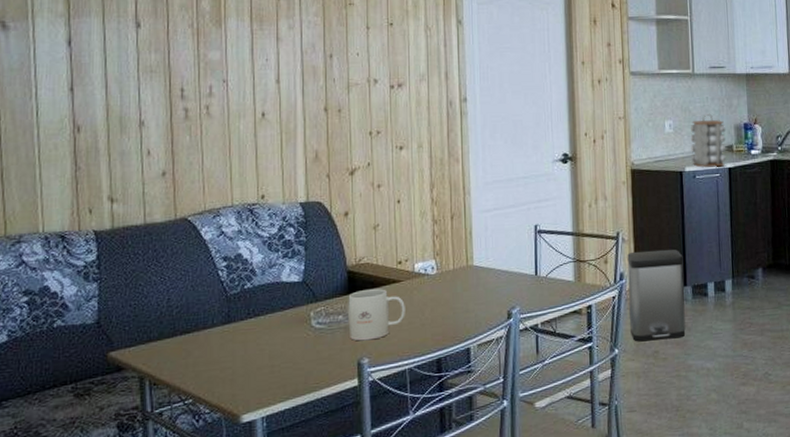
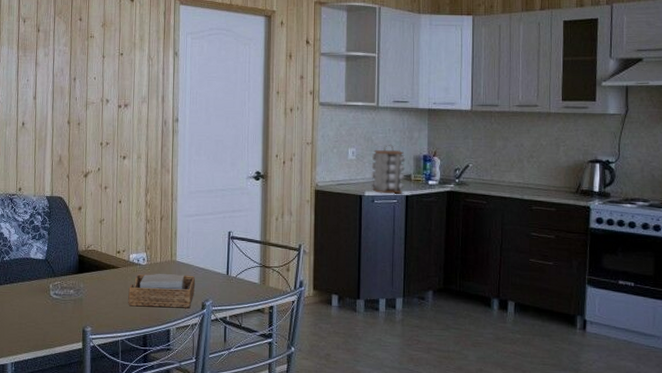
mug: present [347,289,405,341] -> none [76,271,121,313]
napkin holder: none [415,280,499,327] -> present [128,273,196,309]
pedal bin: present [627,249,686,342] -> none [306,263,358,345]

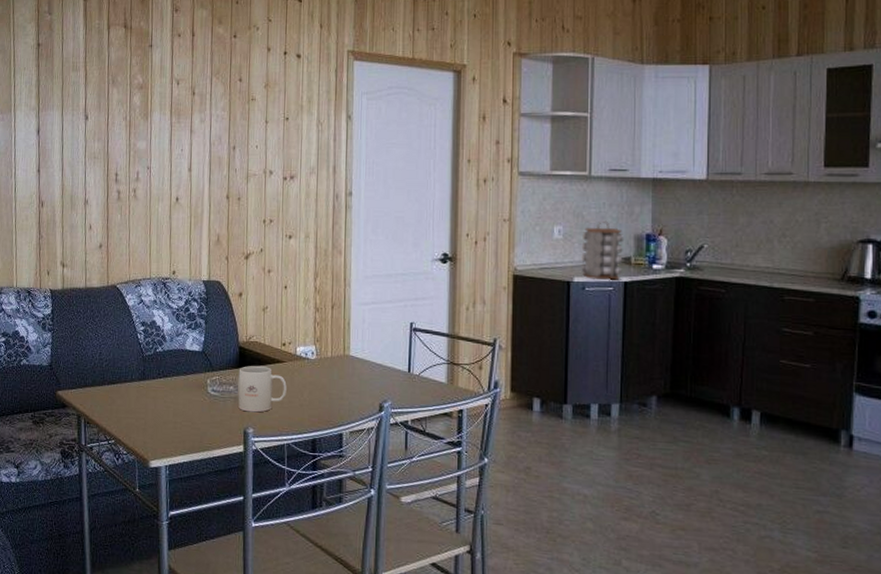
mug: none [76,271,121,313] -> present [237,366,287,413]
napkin holder: present [128,273,196,309] -> none [295,369,372,410]

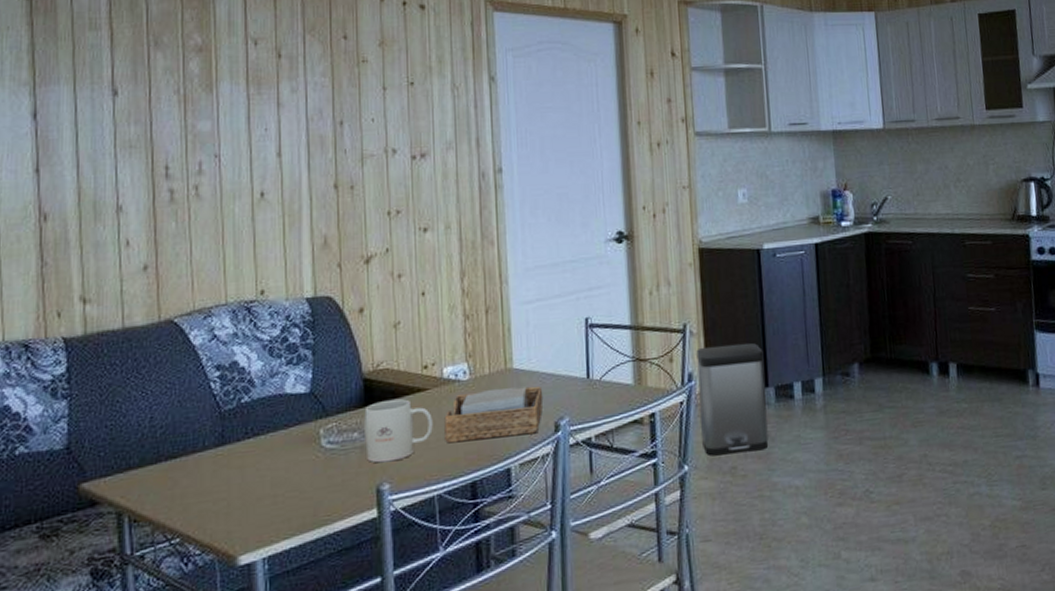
napkin holder: none [295,369,372,410] -> present [444,386,544,444]
pedal bin: none [502,361,565,458] -> present [696,342,769,456]
spice rack: present [581,220,625,280] -> none [768,179,811,244]

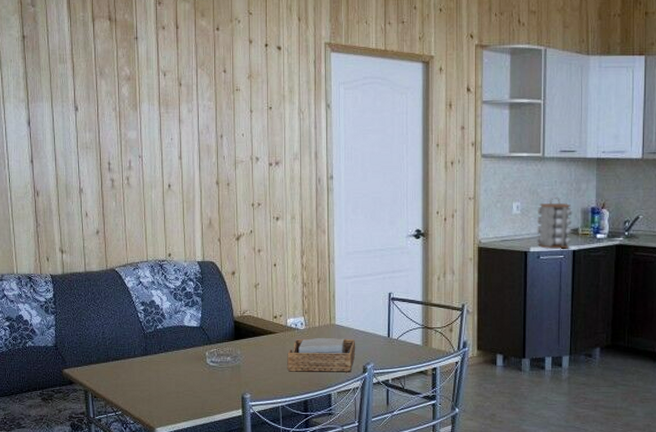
mug: present [363,399,433,464] -> none [234,338,279,380]
pedal bin: present [696,342,769,456] -> none [471,323,523,405]
spice rack: none [768,179,811,244] -> present [536,196,573,249]

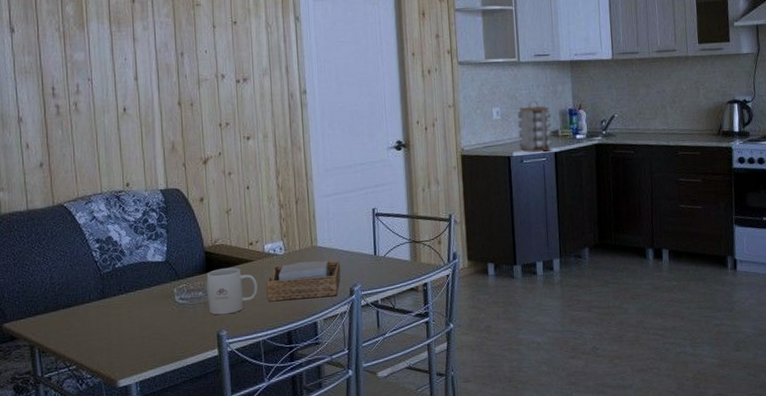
mug: none [234,338,279,380] -> present [206,268,258,315]

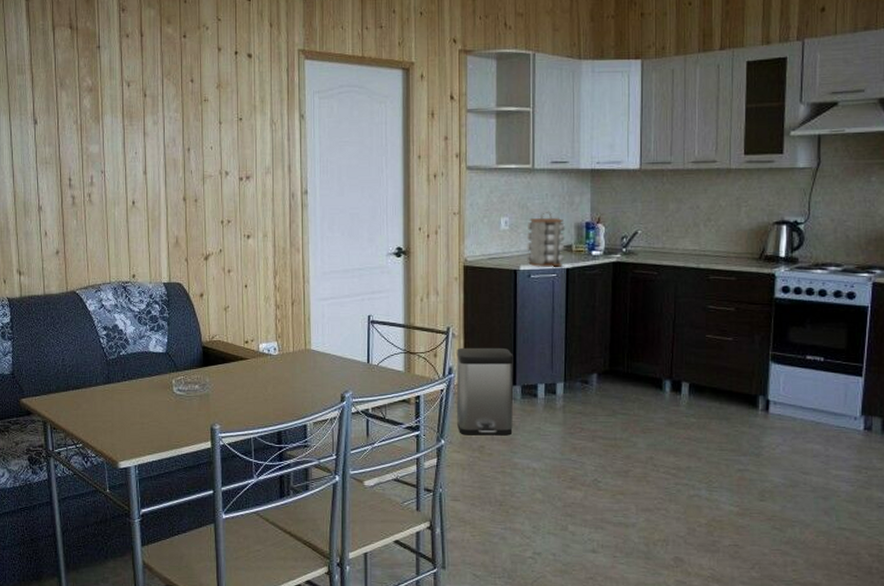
mug: present [206,268,258,315] -> none [202,364,251,409]
napkin holder: present [266,260,341,302] -> none [259,363,333,401]
pedal bin: none [459,230,516,317] -> present [457,347,514,436]

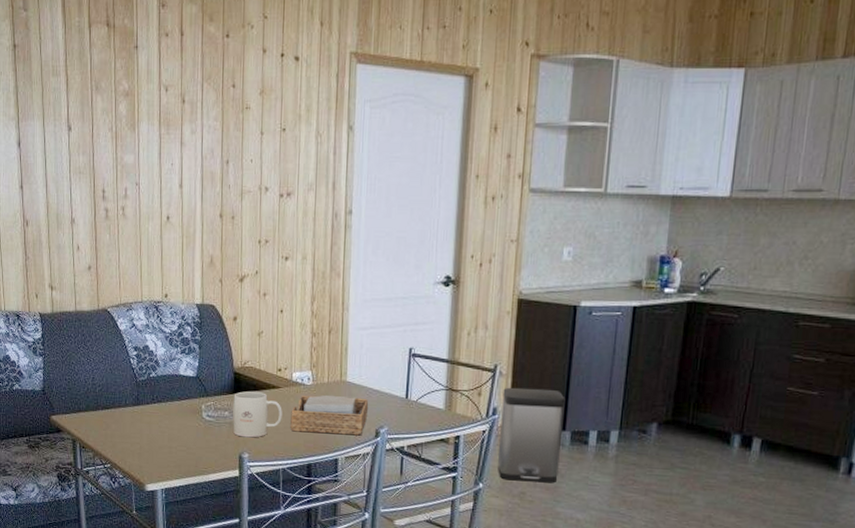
mug: none [202,364,251,409] -> present [232,391,282,438]
napkin holder: none [259,363,333,401] -> present [290,395,369,436]
spice rack: present [527,211,566,267] -> none [589,241,637,305]

